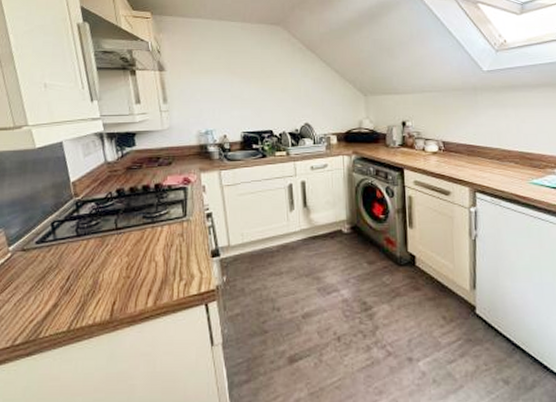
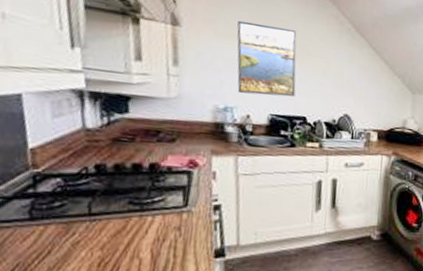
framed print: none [208,57,261,117] -> present [237,20,297,97]

